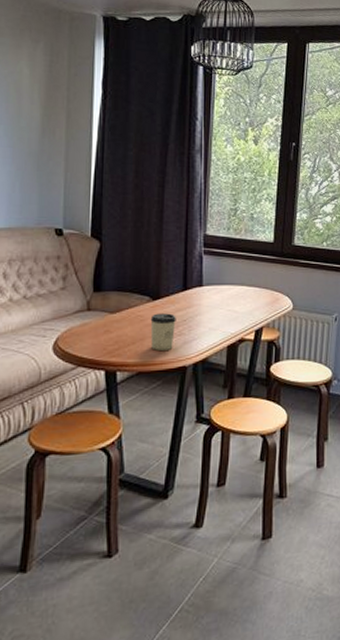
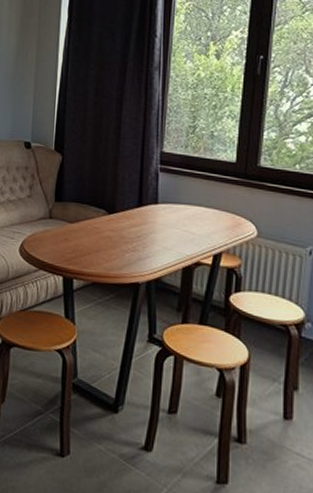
cup: present [150,313,176,350] -> none [106,227,131,265]

